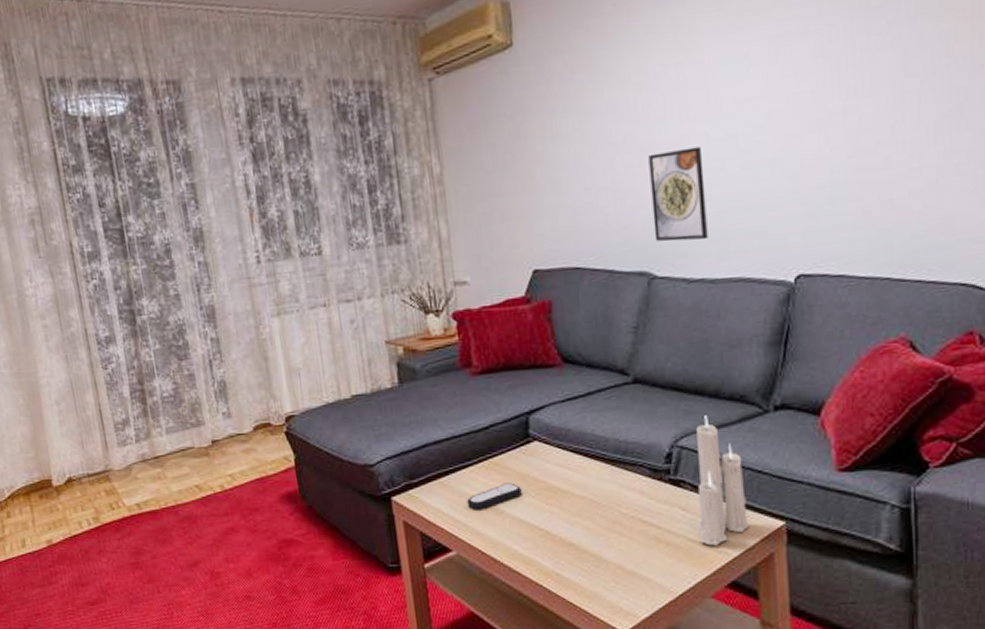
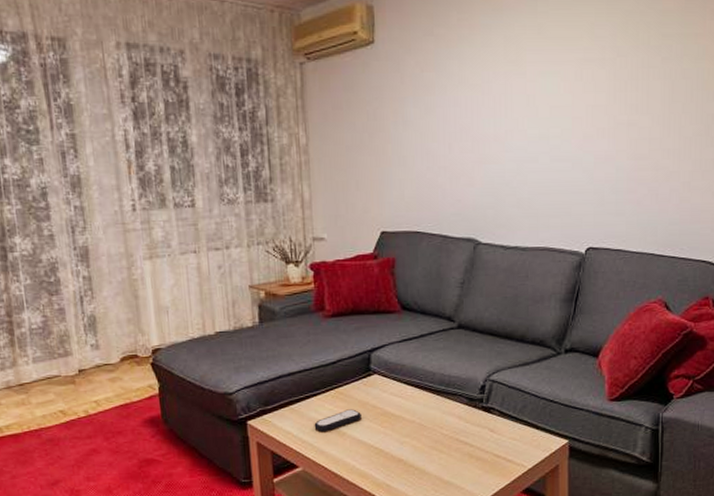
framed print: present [648,146,708,242] -> none [480,141,522,216]
candle: present [696,415,750,546] -> none [503,356,542,460]

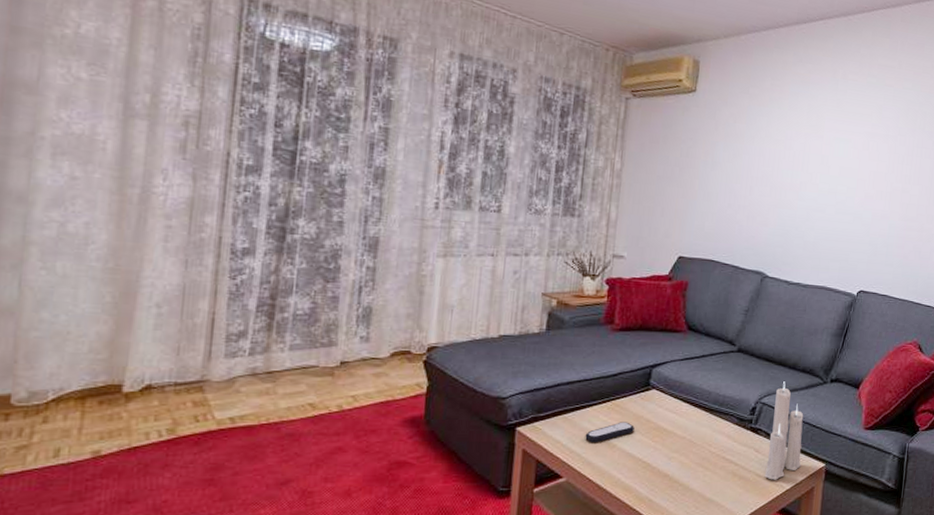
candle: none [503,356,542,460] -> present [764,381,804,480]

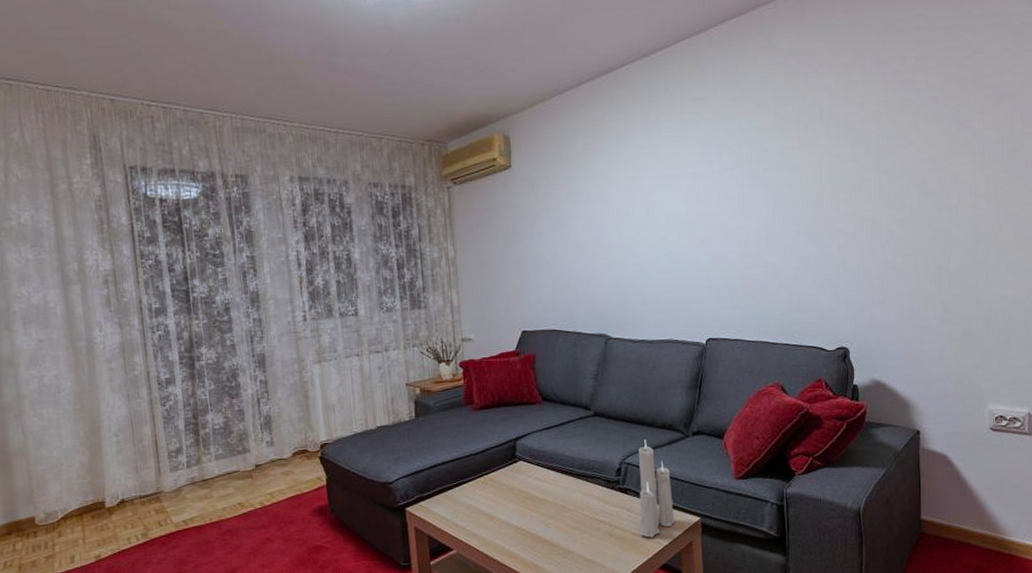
remote control: present [585,422,634,442] -> none [466,494,509,516]

